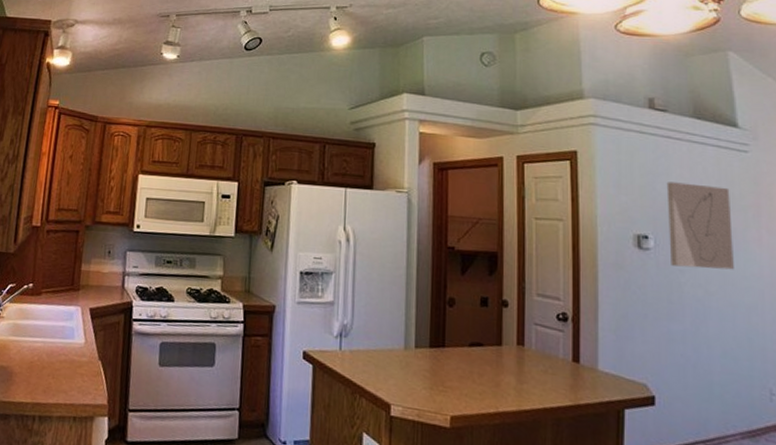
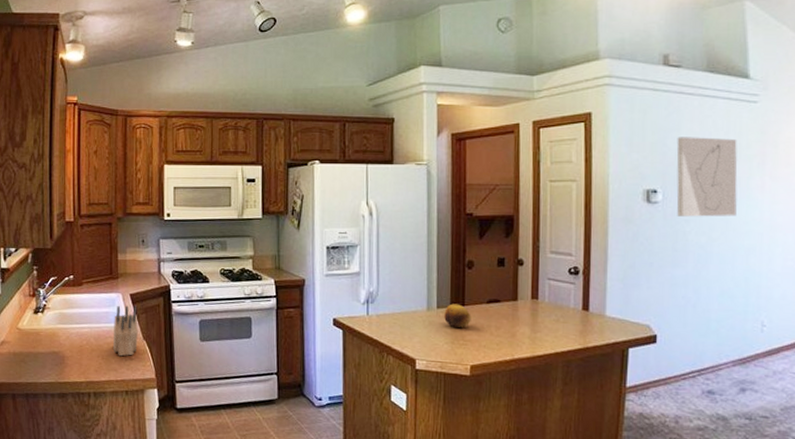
knife block: none [65,320,96,377] -> present [113,305,138,357]
fruit: none [423,344,452,372] -> present [444,303,471,328]

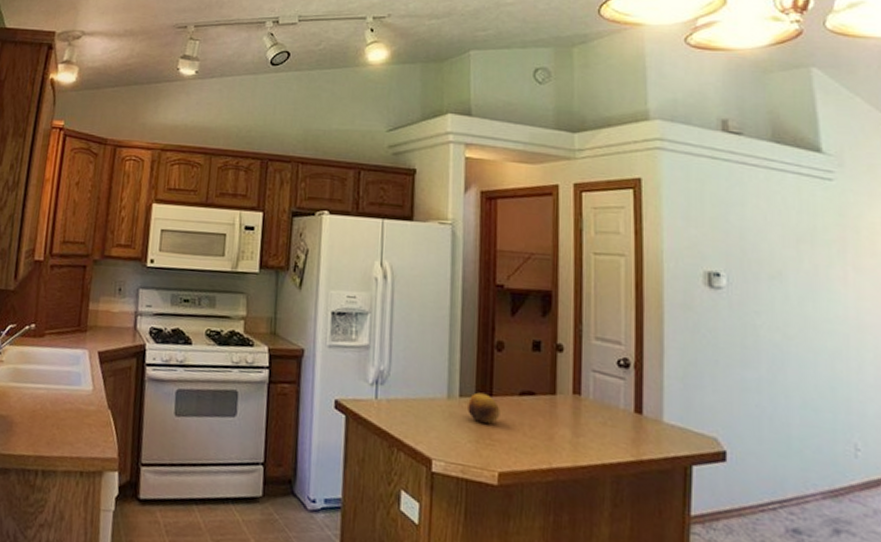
knife block: present [113,305,138,357] -> none [71,365,105,428]
wall art: present [676,137,738,217] -> none [741,213,816,312]

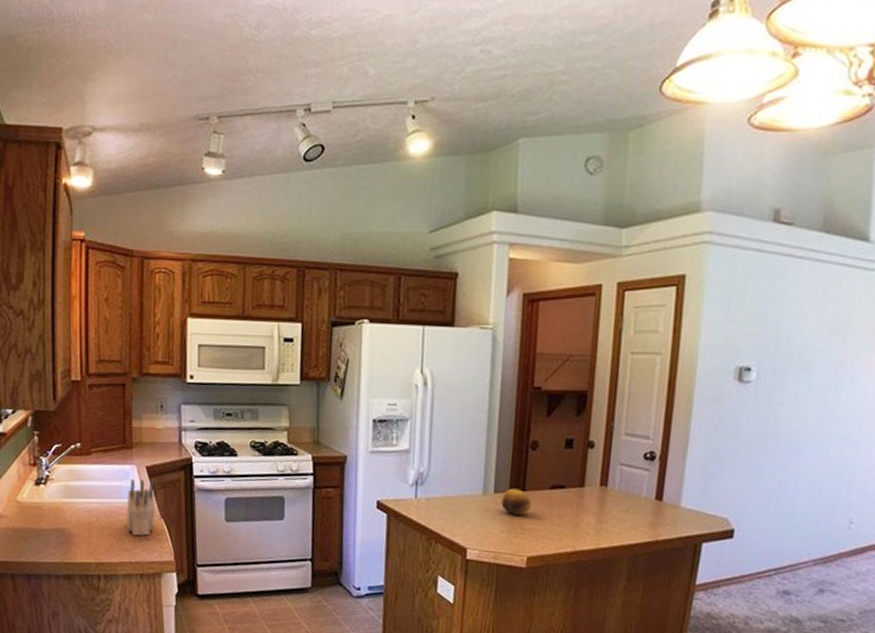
knife block: none [71,365,105,428] -> present [127,479,155,536]

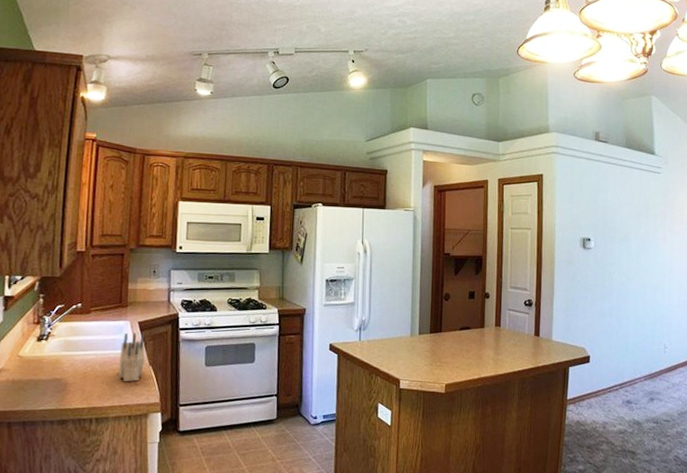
fruit: present [501,488,532,515] -> none [425,330,447,351]

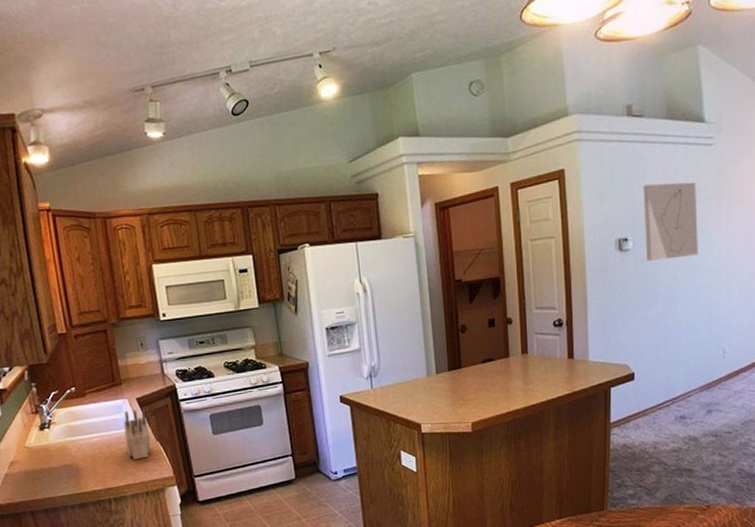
wall art: none [604,197,647,261] -> present [643,181,698,261]

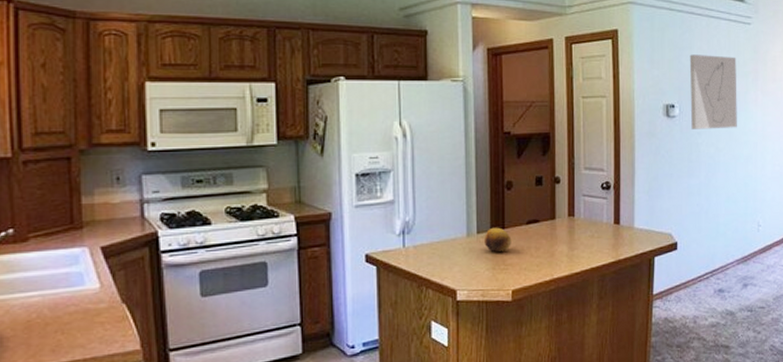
knife block: present [123,409,151,460] -> none [78,261,114,328]
fruit: none [443,367,469,389] -> present [485,227,512,252]

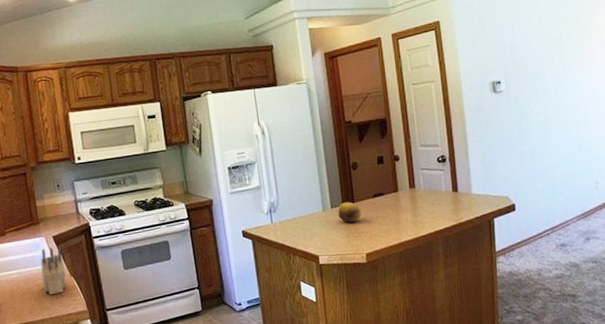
knife block: none [78,261,114,328] -> present [40,246,66,295]
wall art: present [689,54,737,129] -> none [511,30,566,101]

